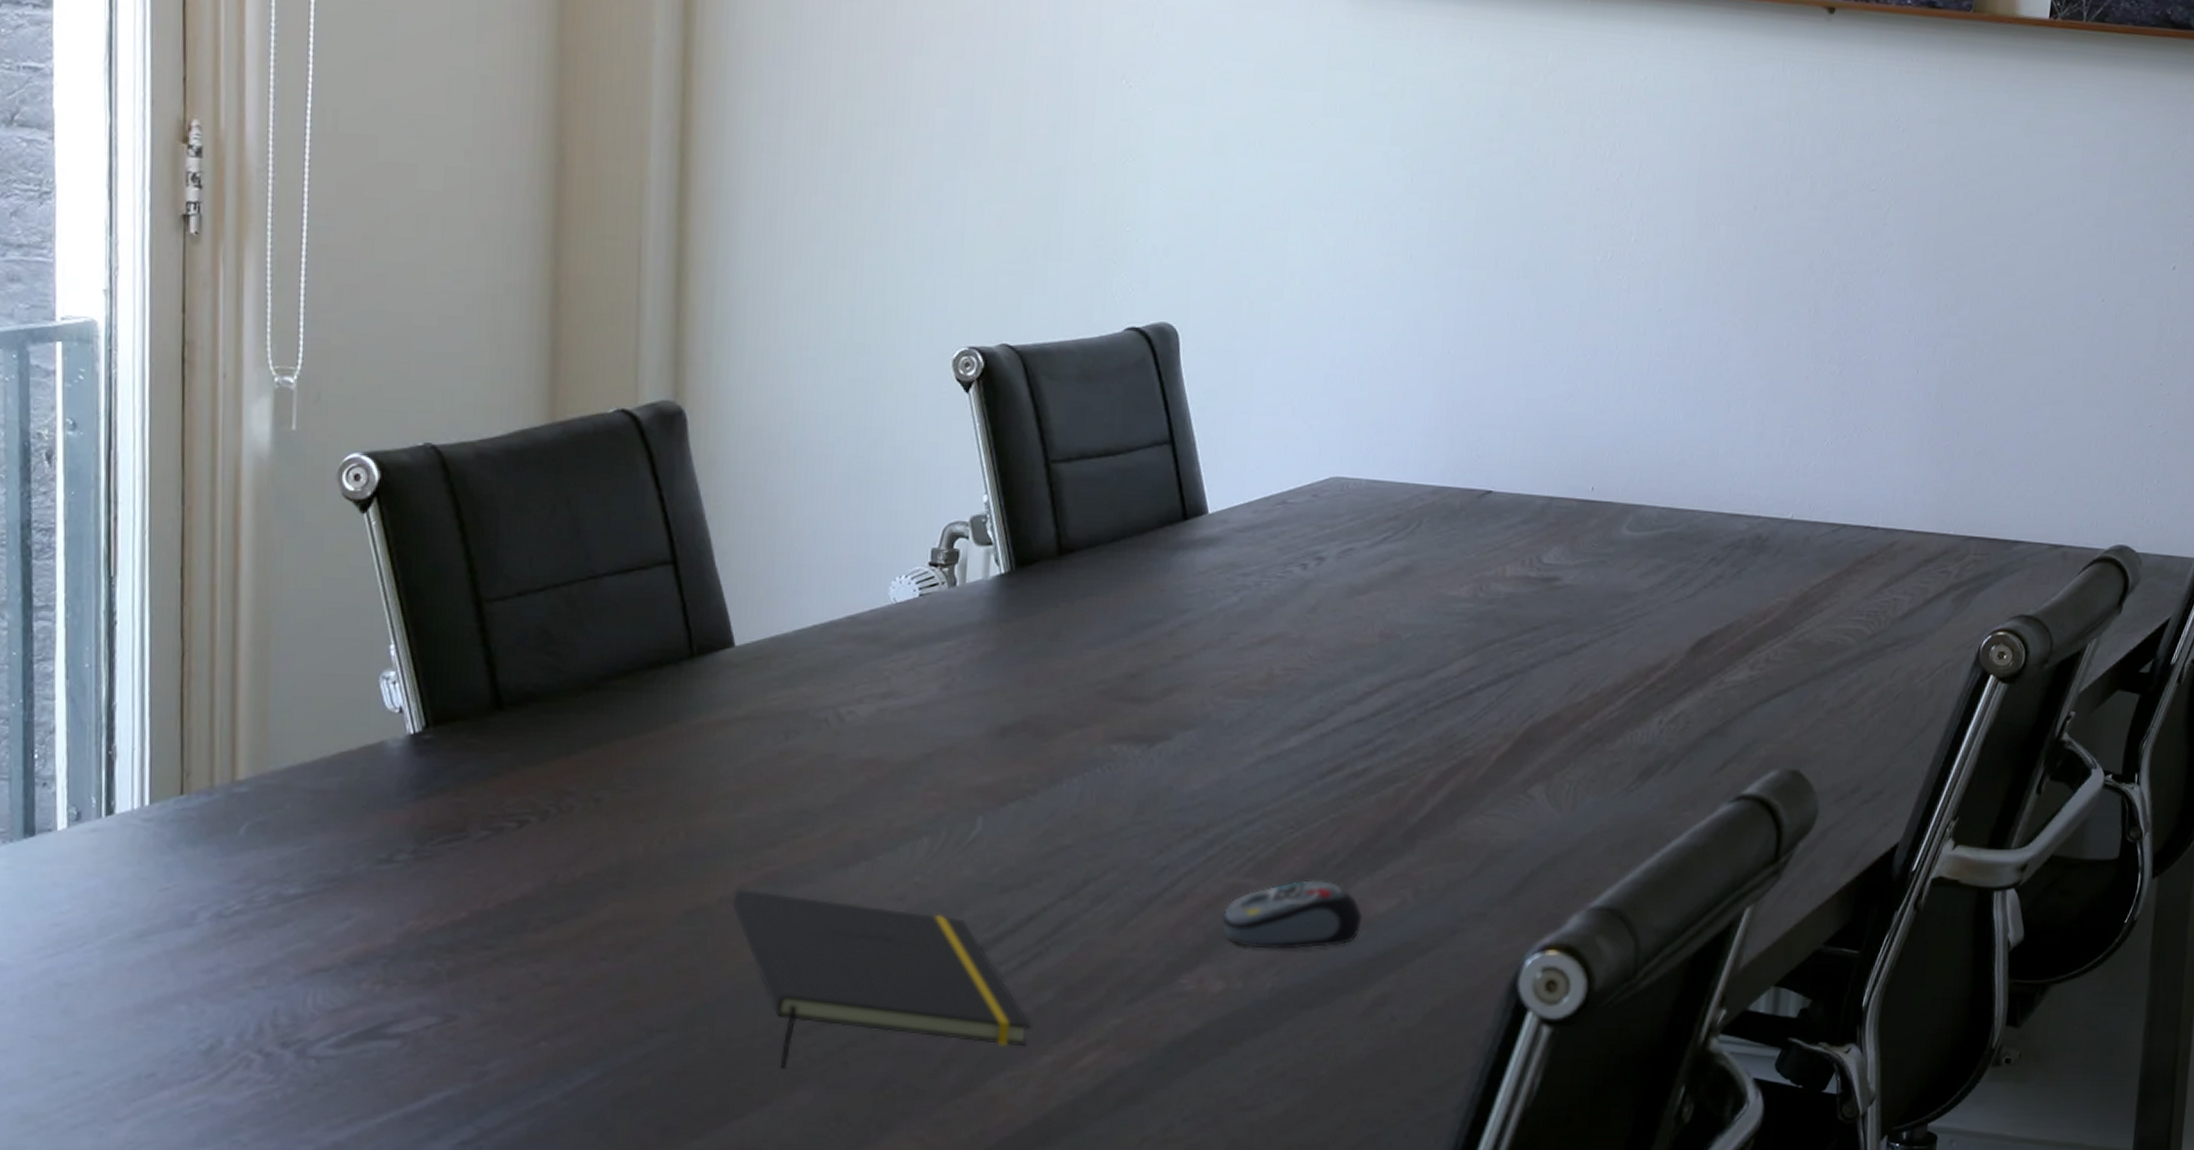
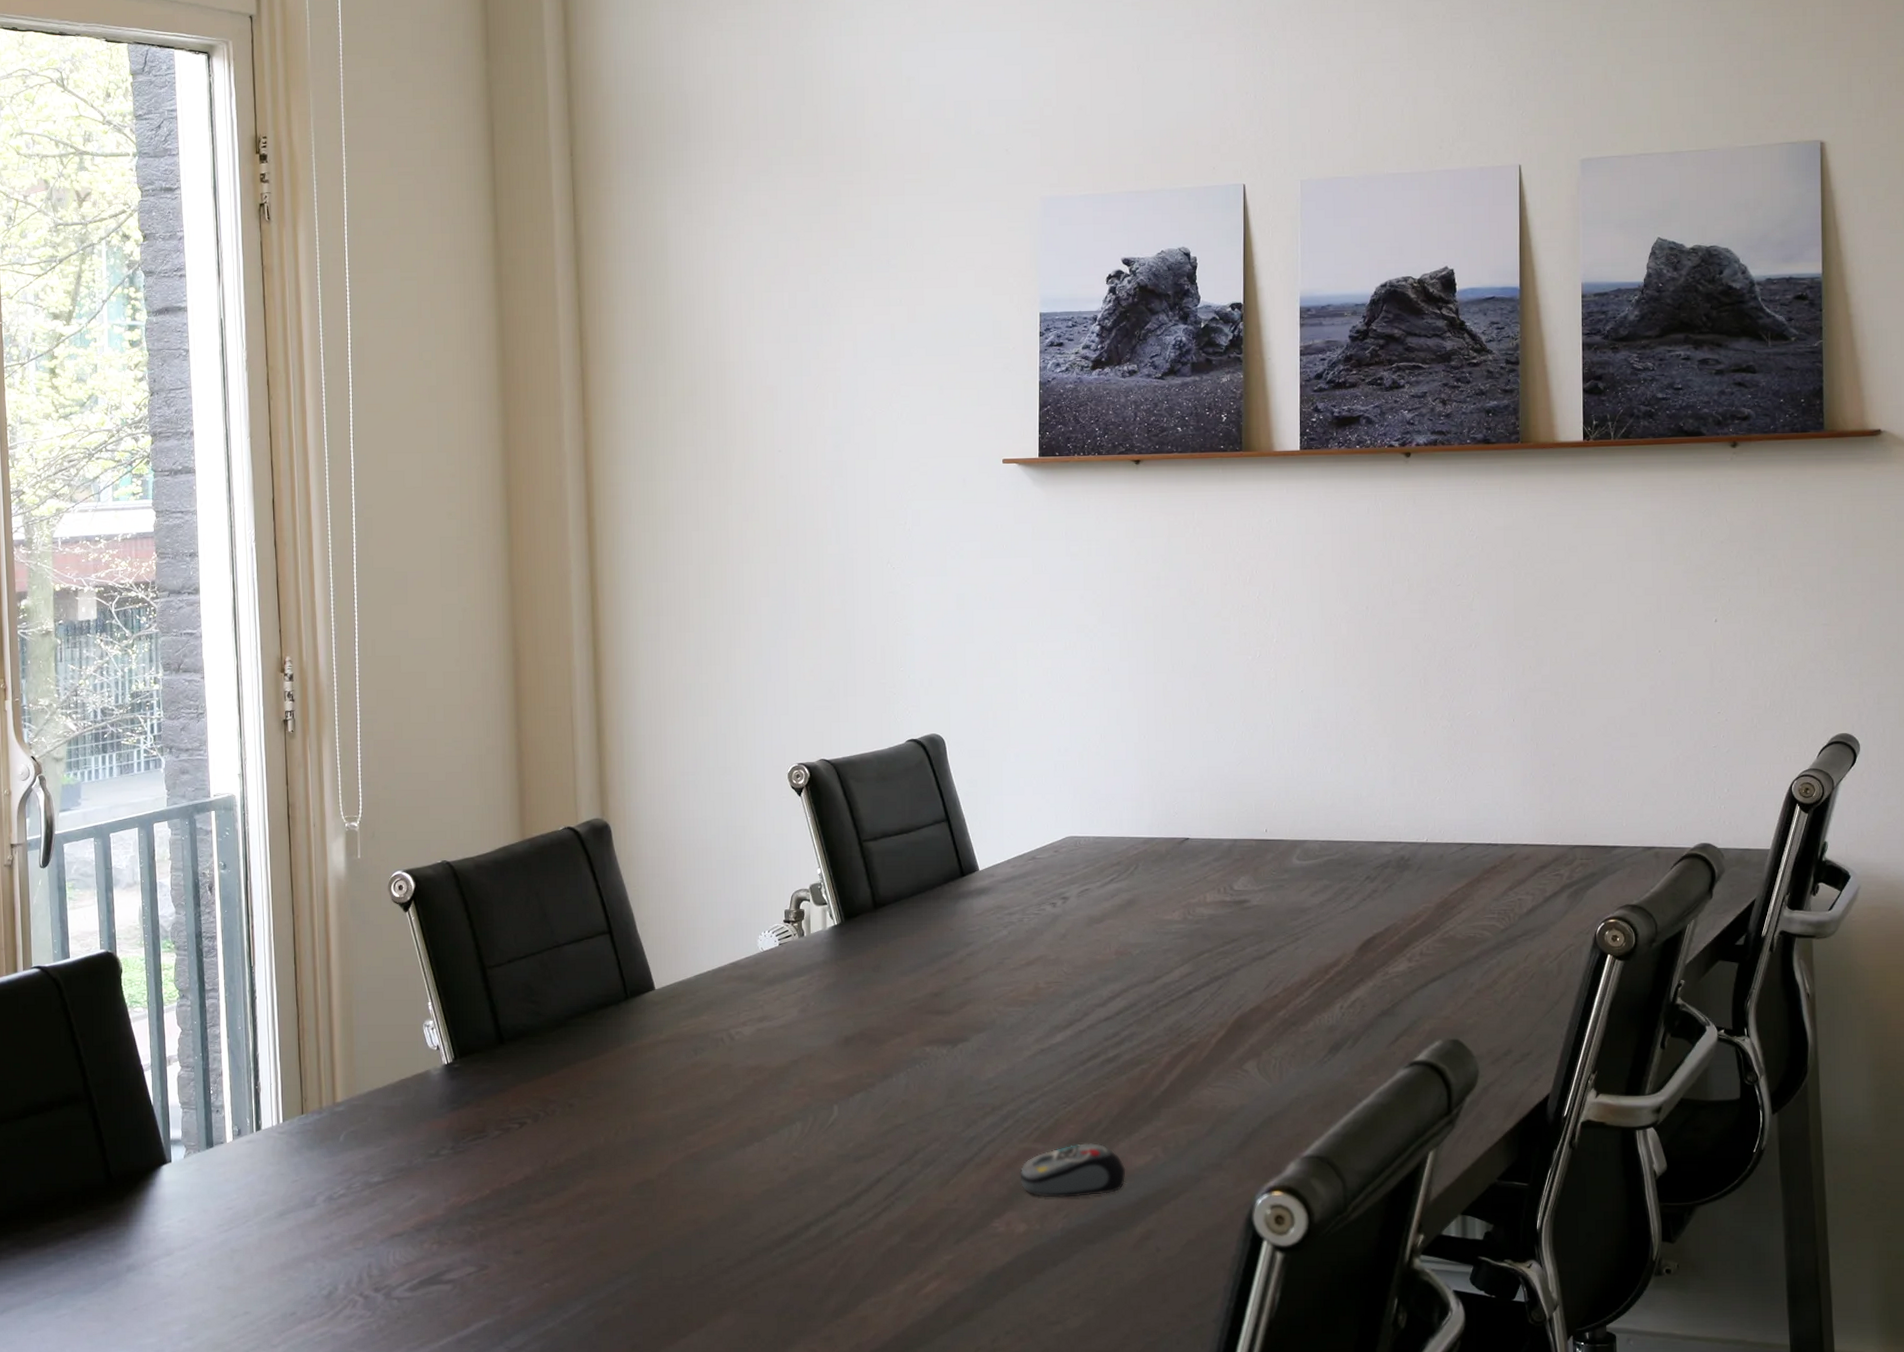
notepad: present [731,888,1032,1069] -> none [666,1165,887,1299]

